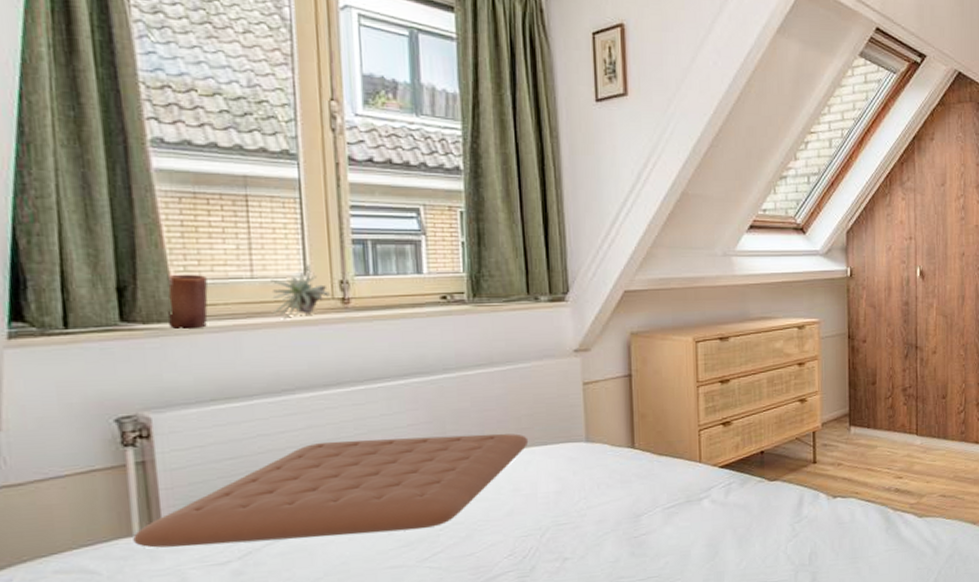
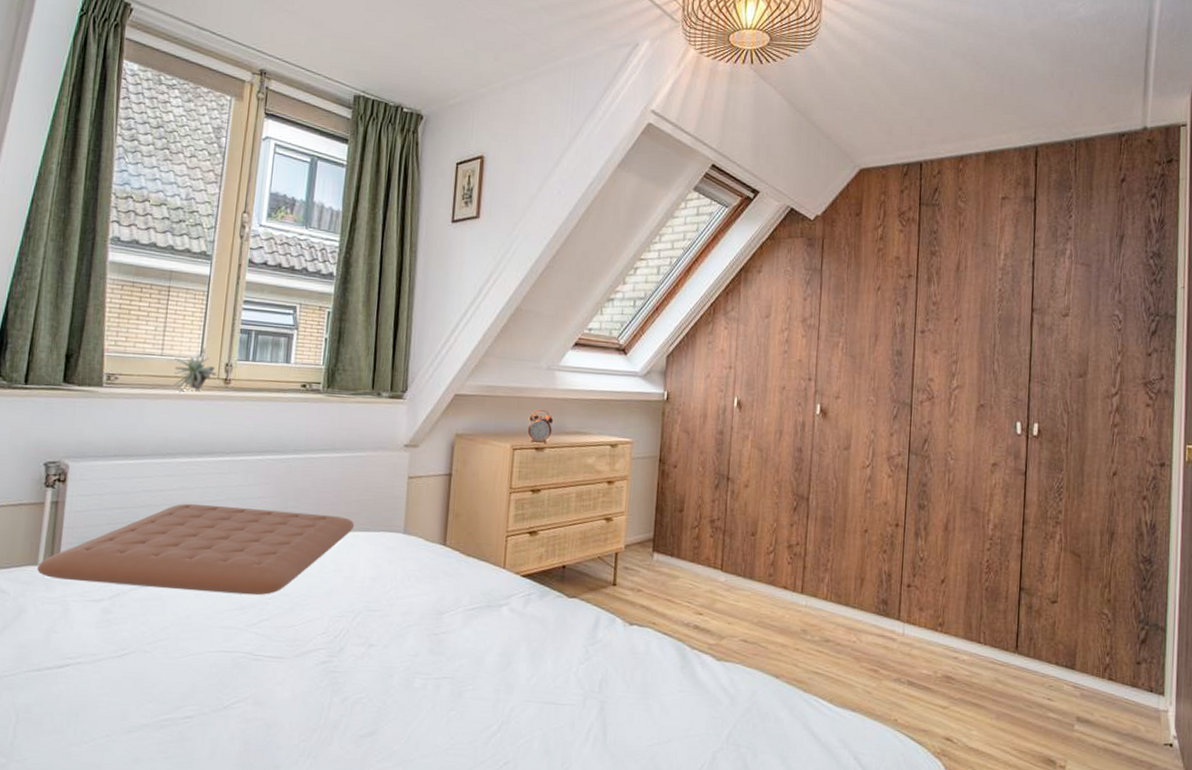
candle: present [168,274,208,330] -> none [96,347,129,394]
alarm clock: none [709,299,736,334] -> present [527,410,554,444]

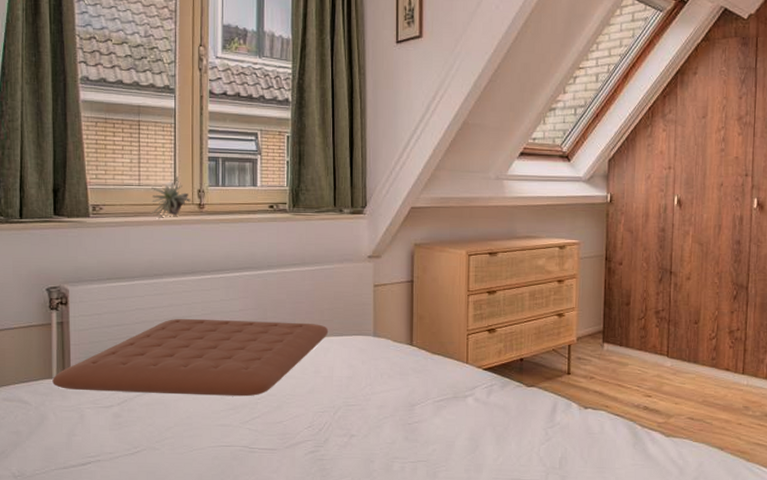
alarm clock: present [527,410,554,444] -> none [480,218,505,249]

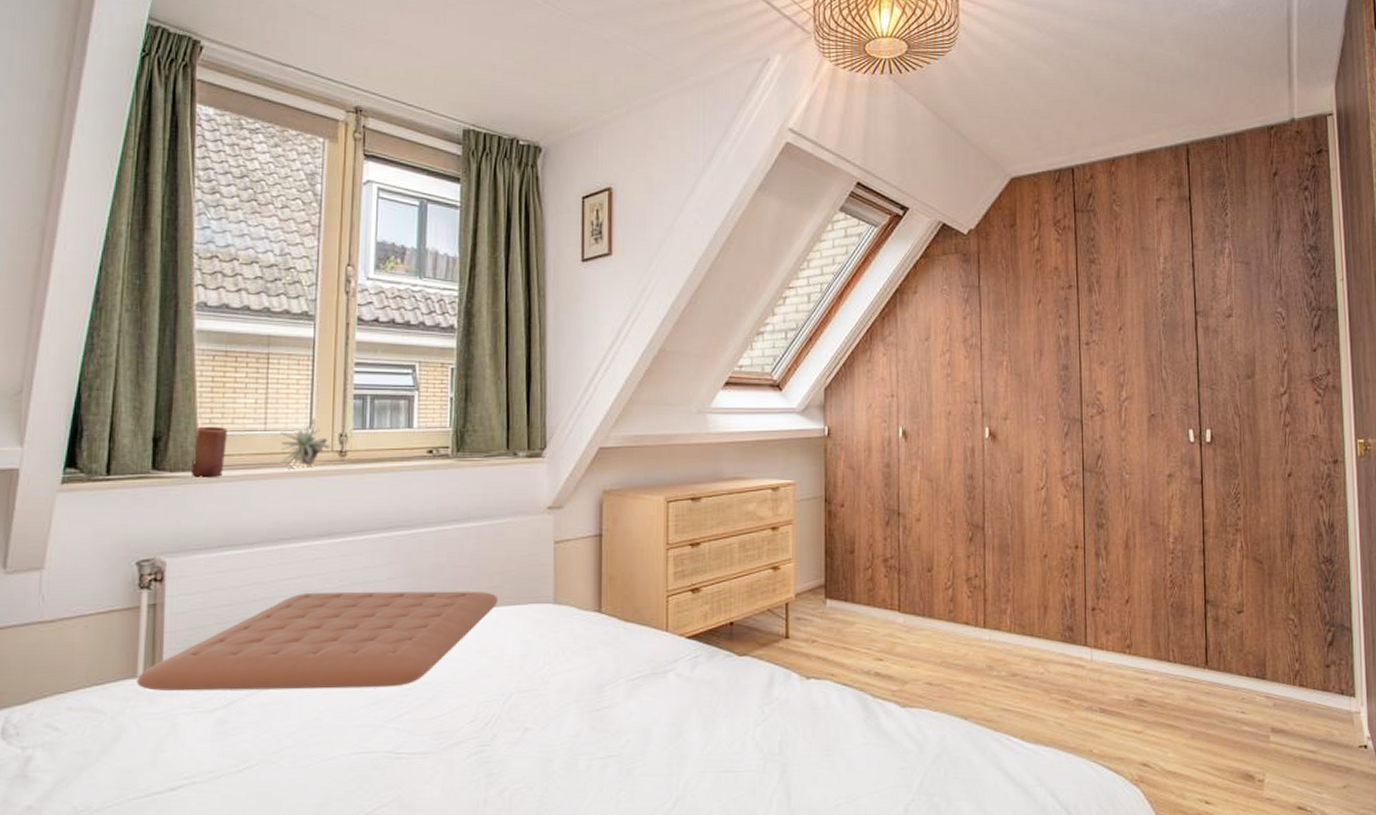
candle: none [84,180,110,224] -> present [192,426,227,479]

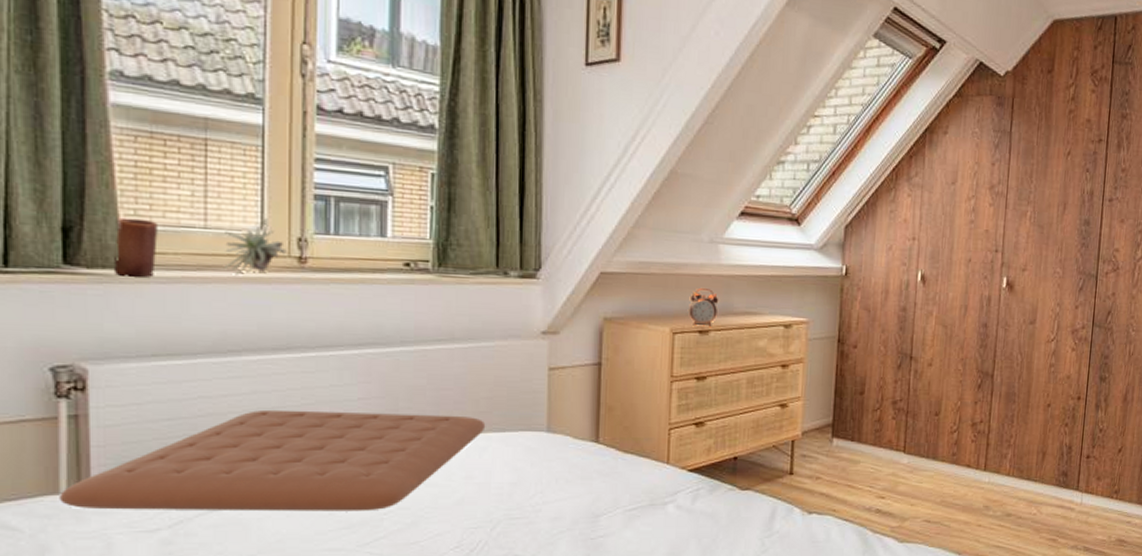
alarm clock: none [681,457,709,494] -> present [689,288,719,327]

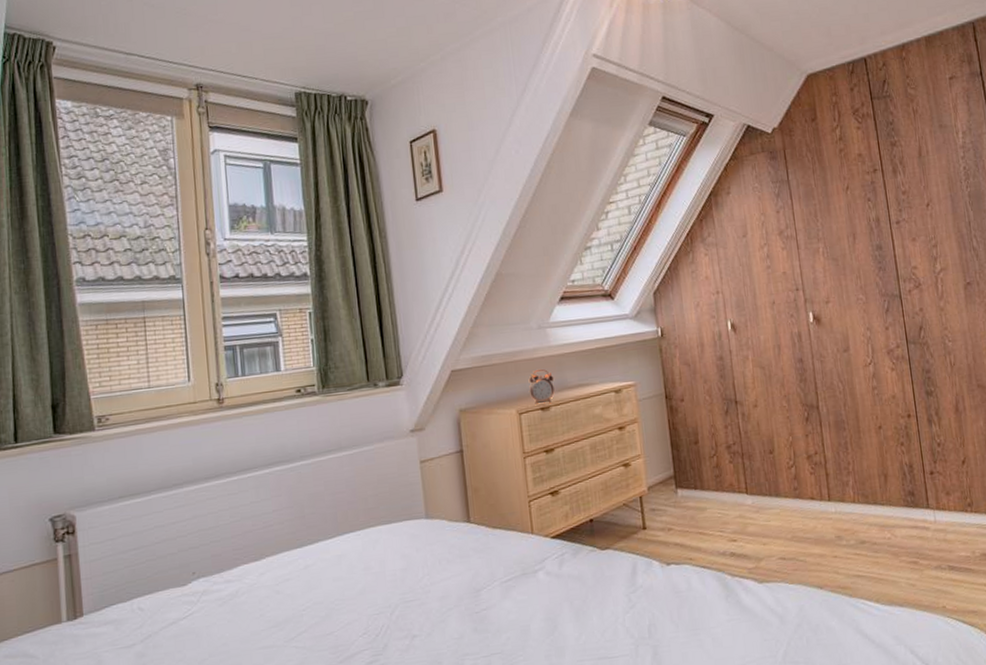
cushion: present [59,409,486,512] -> none [62,514,376,633]
candle: present [114,217,158,278] -> none [88,388,117,437]
succulent plant: present [223,218,287,275] -> none [163,372,208,422]

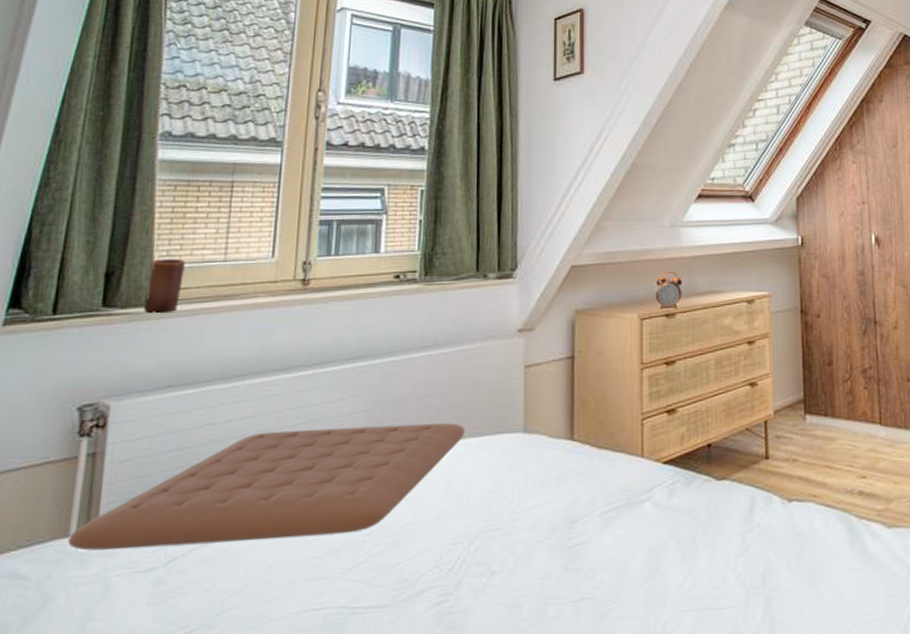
cushion: none [62,514,376,633] -> present [68,422,466,551]
candle: none [88,388,117,437] -> present [144,258,185,314]

